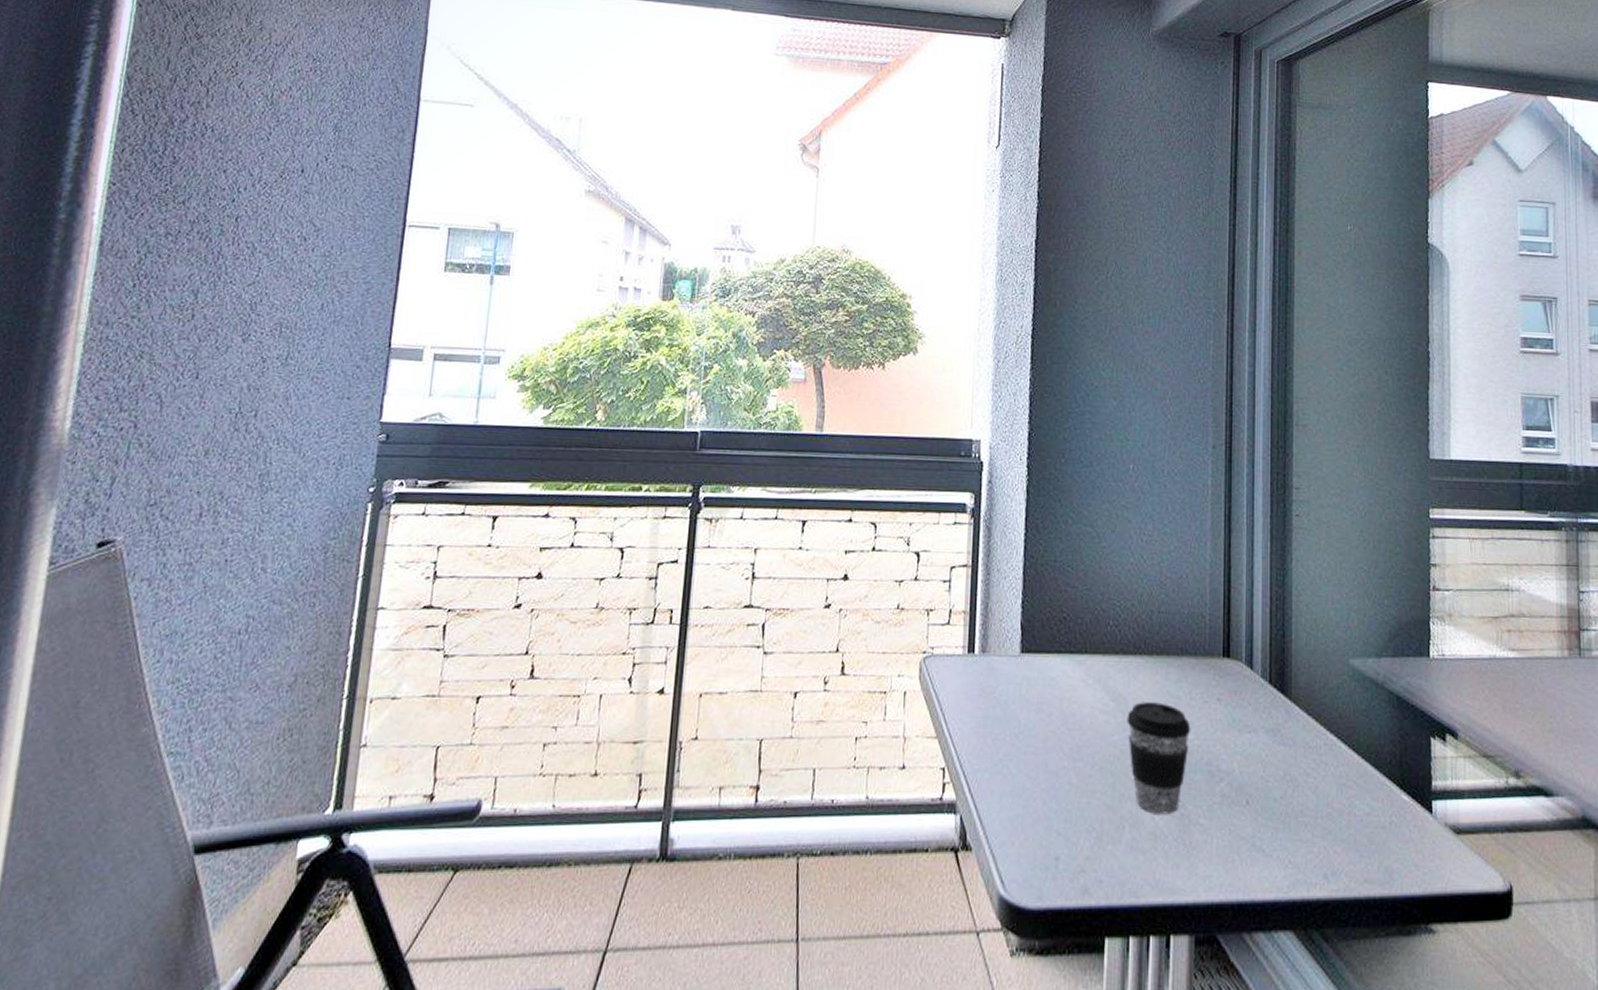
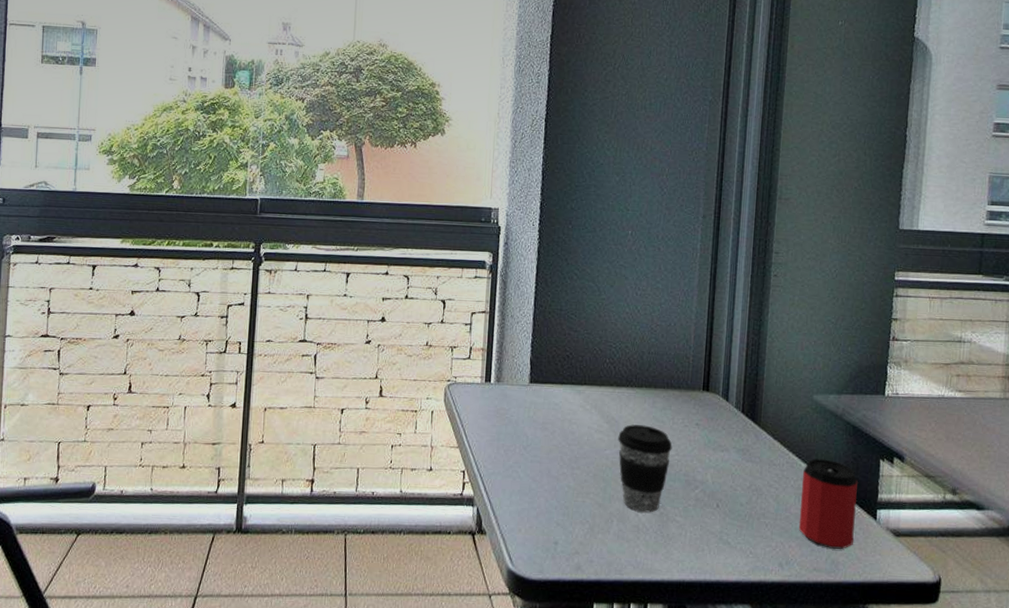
can: none [1343,738,1409,854] -> present [798,458,859,550]

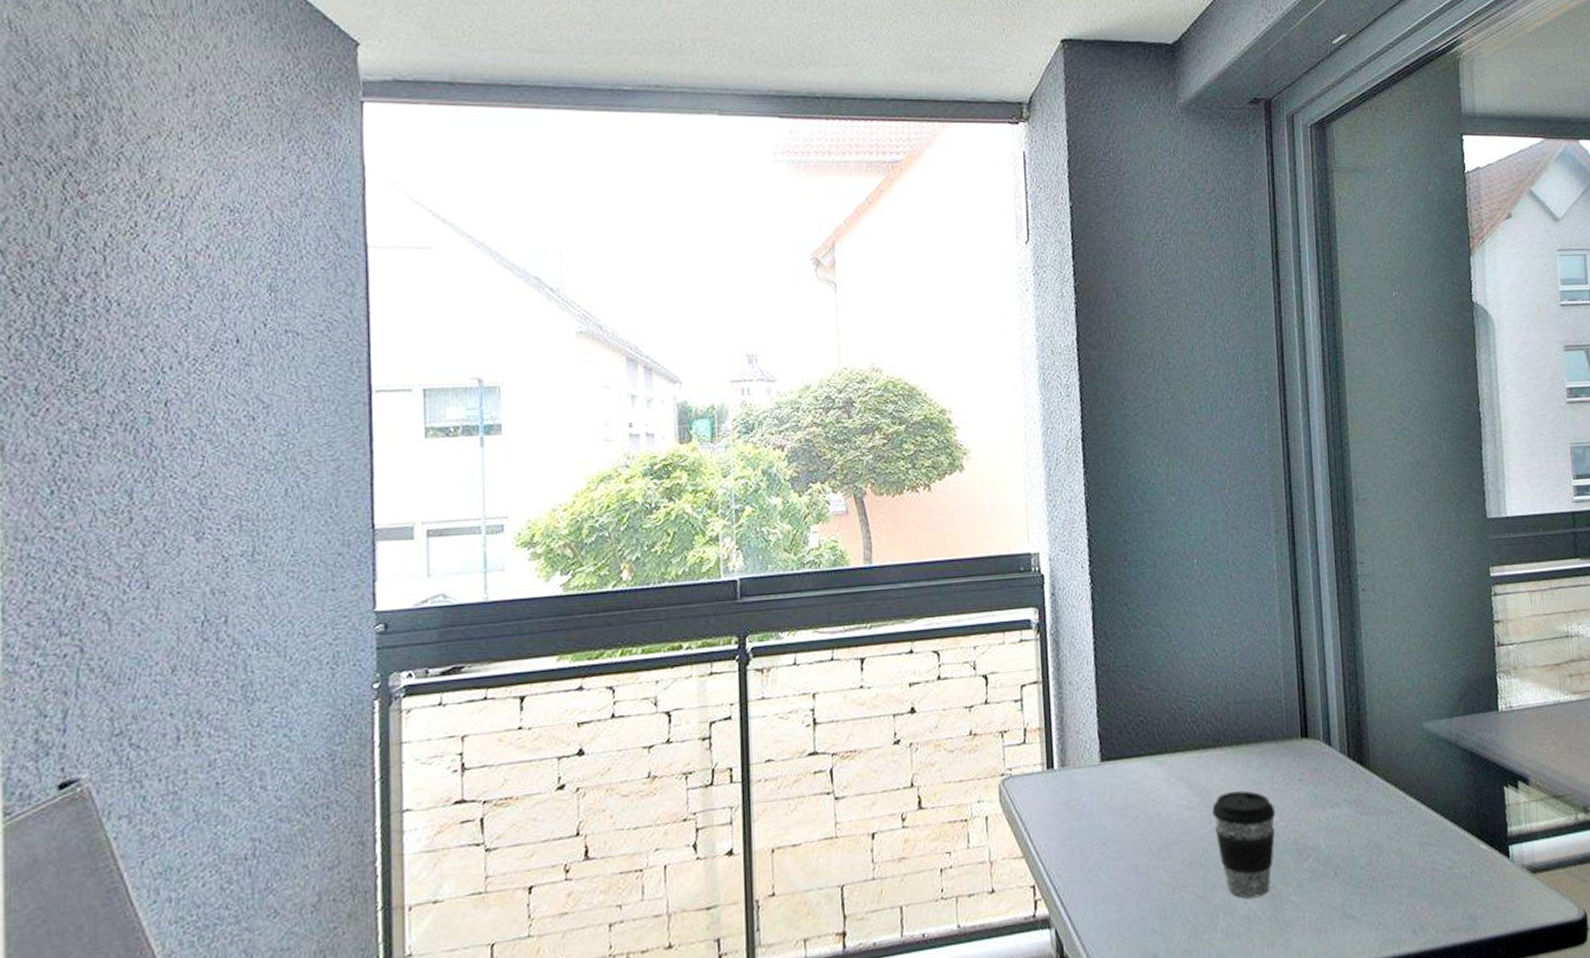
can: present [798,458,859,550] -> none [1423,796,1489,902]

